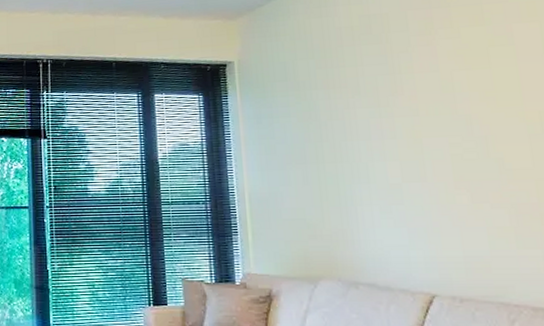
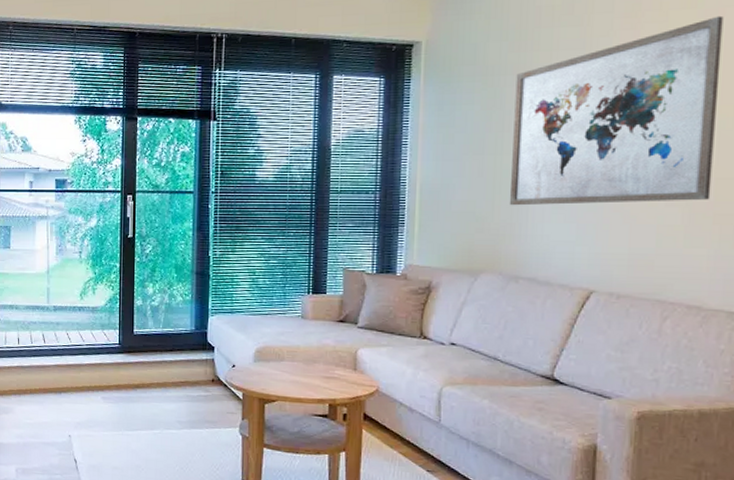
wall art: none [327,31,534,212] -> present [509,15,724,206]

